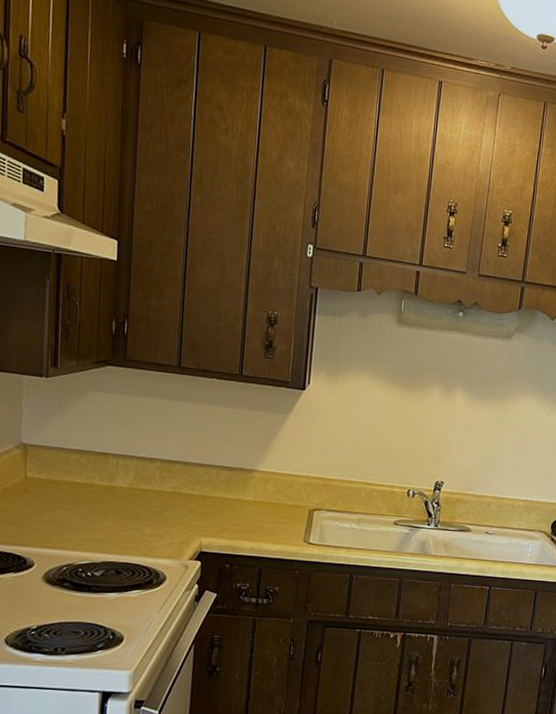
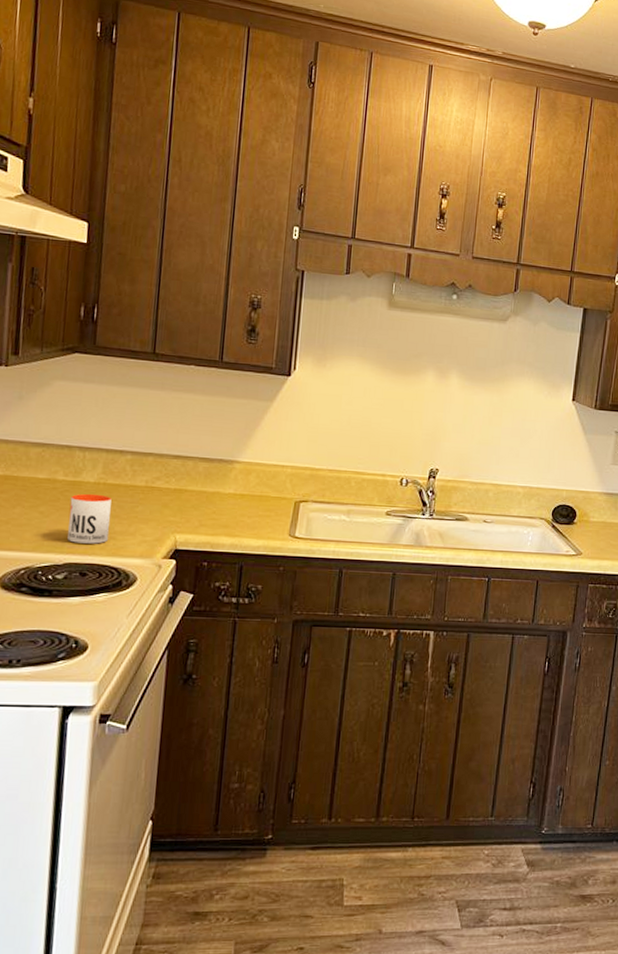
mug: none [104,497,143,545] -> present [68,493,112,544]

